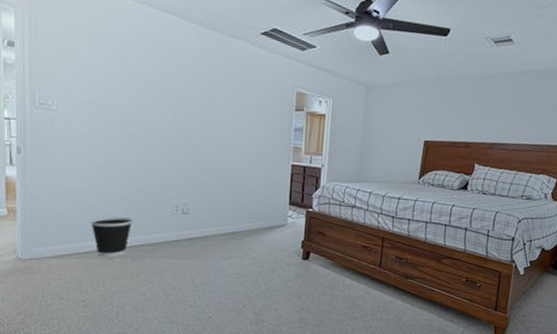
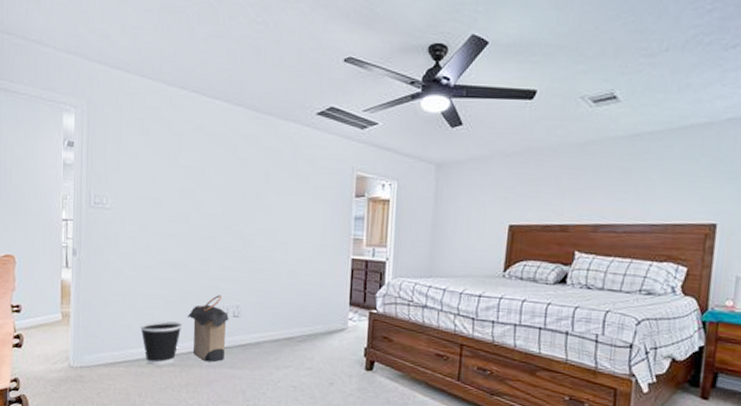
laundry hamper: none [137,194,179,254] -> present [187,295,230,363]

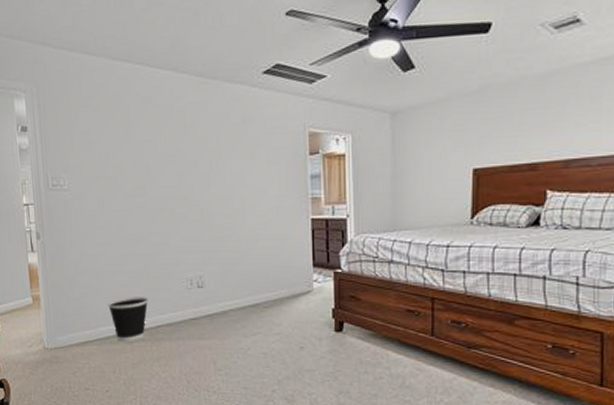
laundry hamper: present [187,295,230,363] -> none [152,267,194,335]

